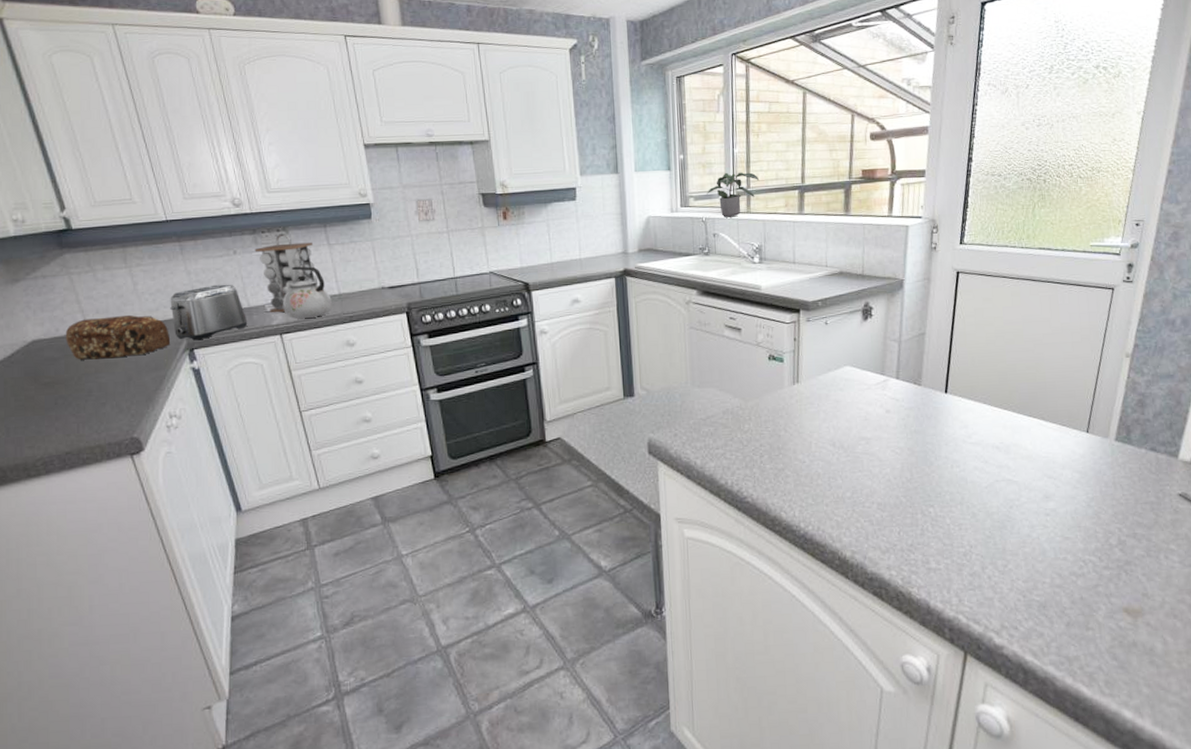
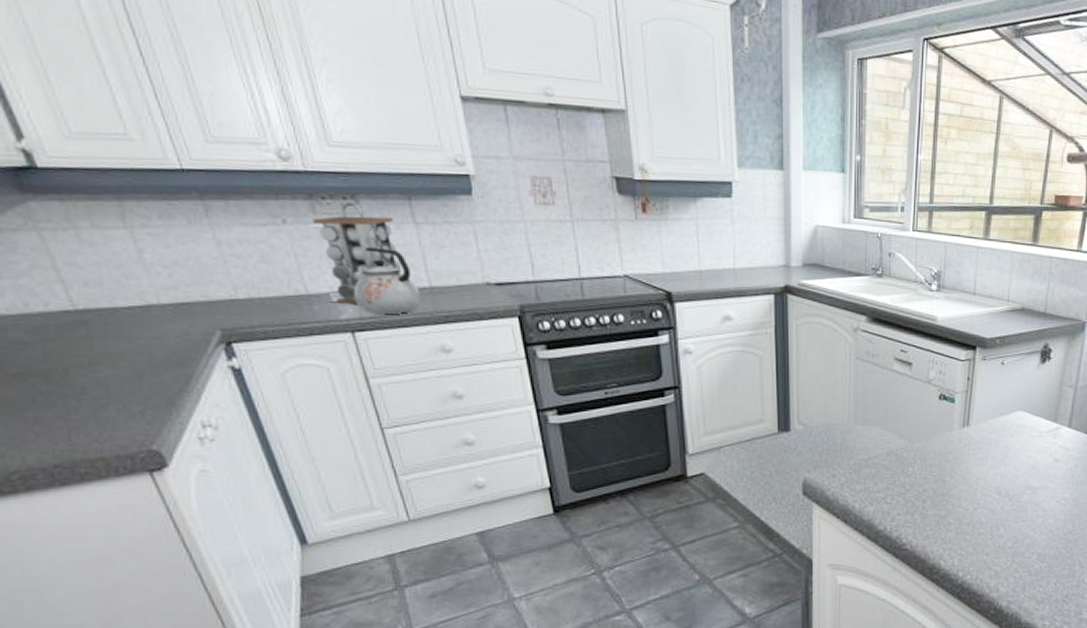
bread loaf: present [65,314,171,360] -> none [39,291,198,348]
toaster: present [170,284,248,341] -> none [193,261,307,332]
potted plant: present [707,172,760,218] -> none [884,182,944,236]

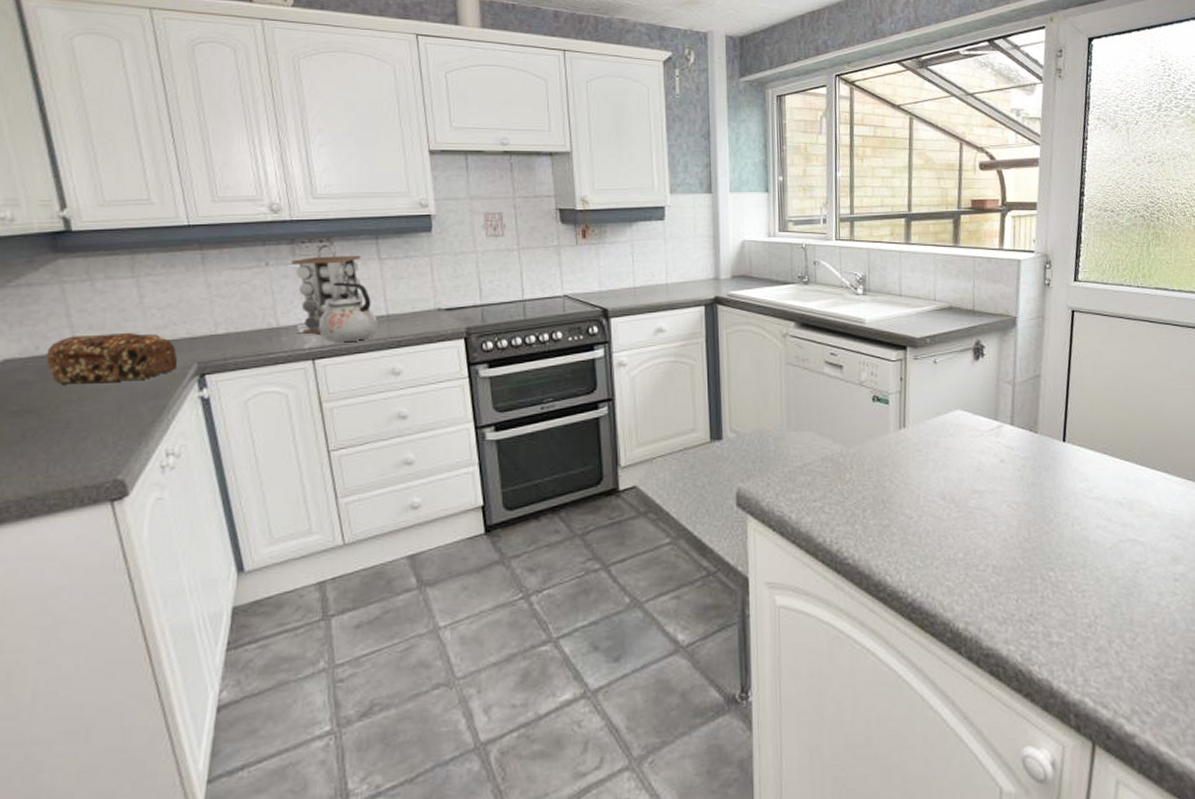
bread loaf: none [39,291,198,348] -> present [45,332,178,385]

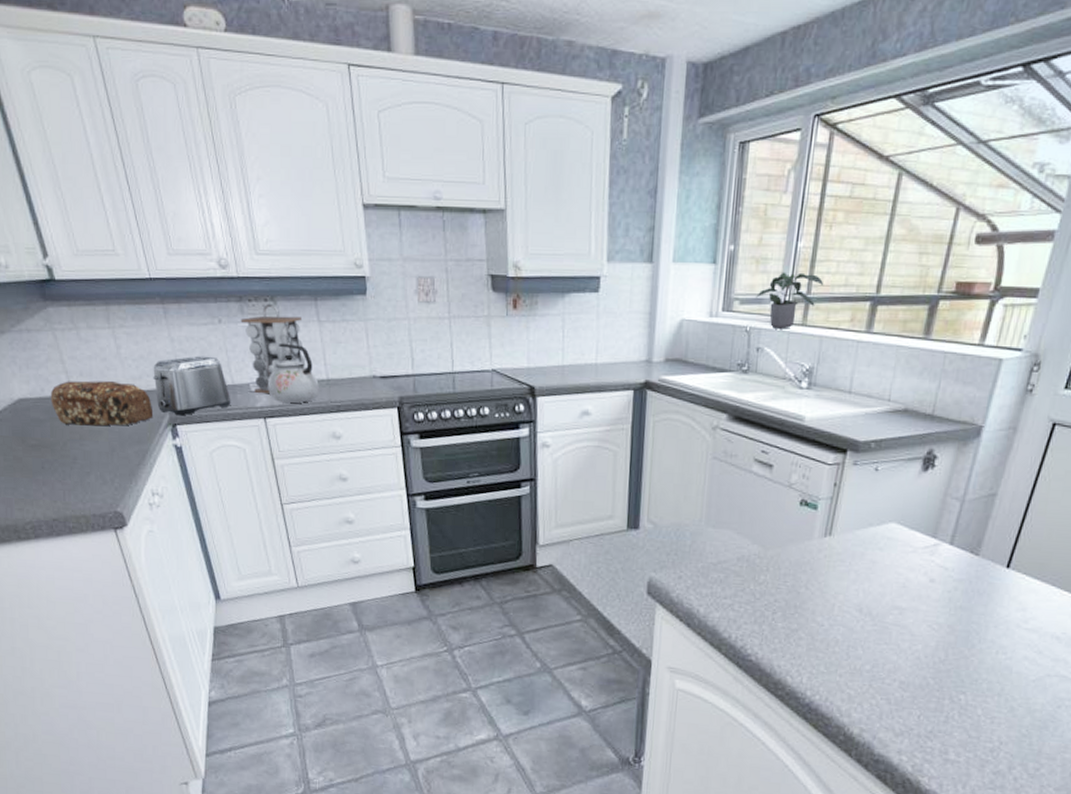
toaster: none [181,300,275,365] -> present [153,355,231,416]
potted plant: none [807,197,864,244] -> present [756,272,824,329]

